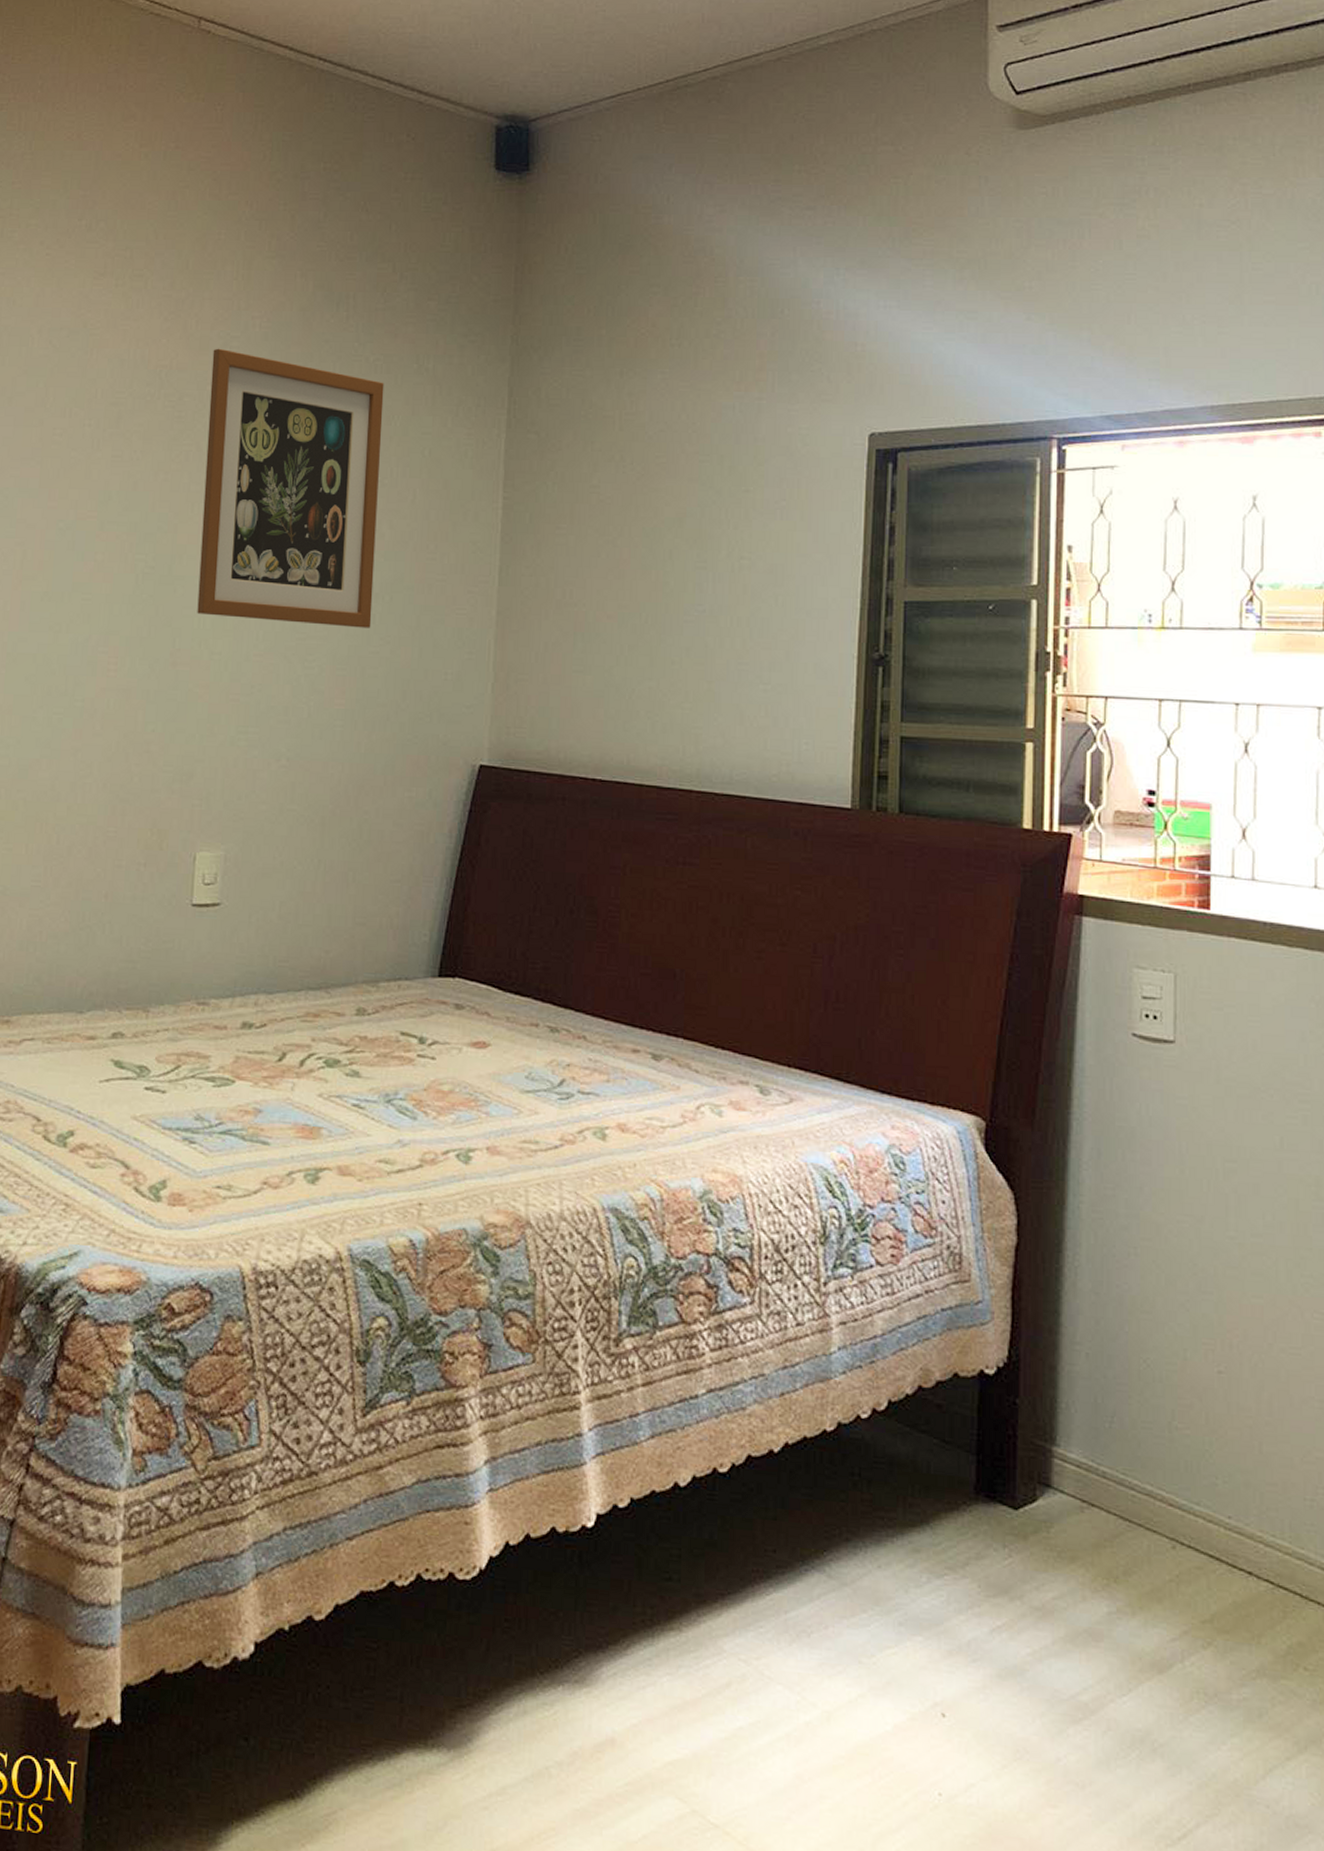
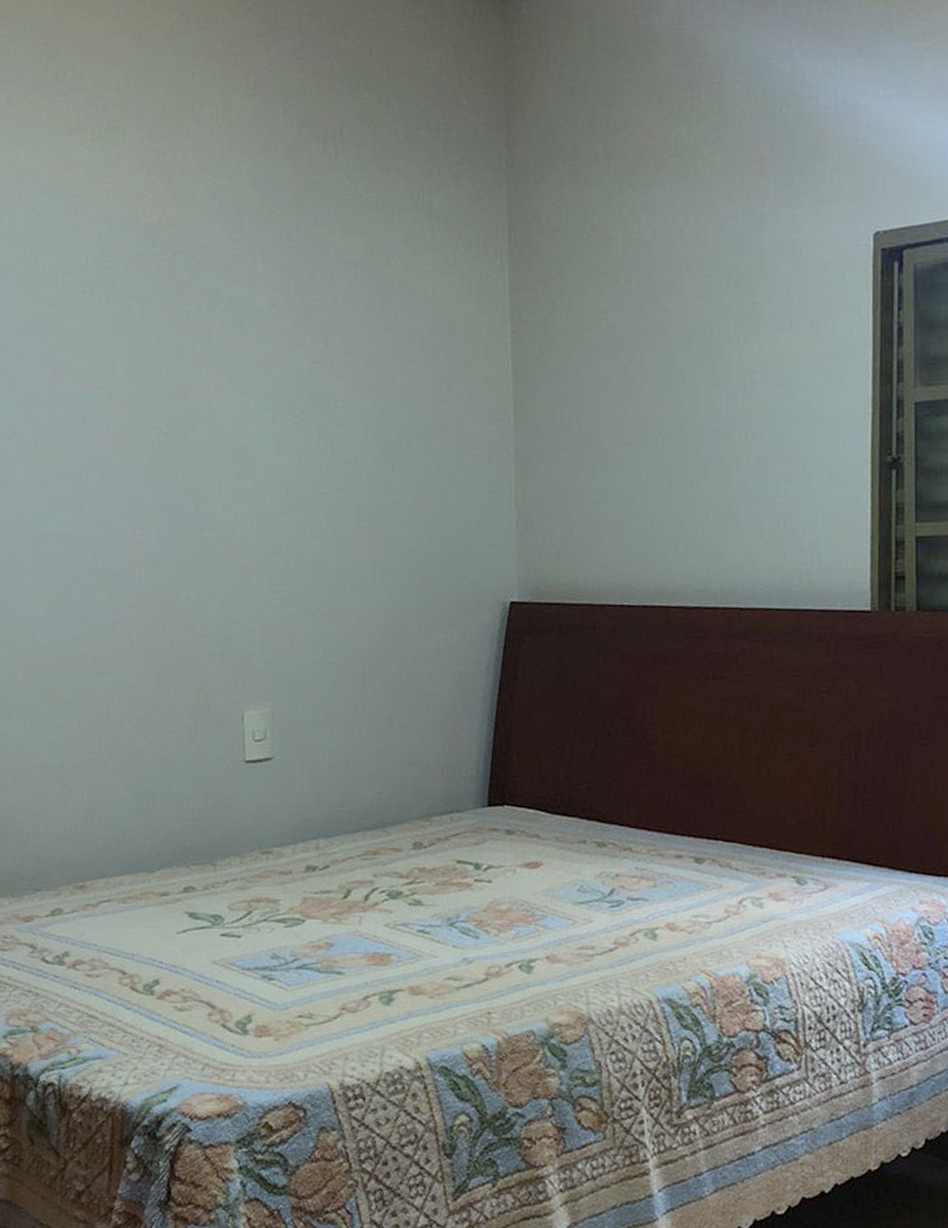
wall art: present [197,348,384,628] -> none [201,199,392,478]

